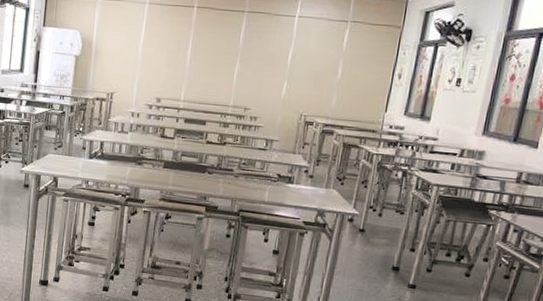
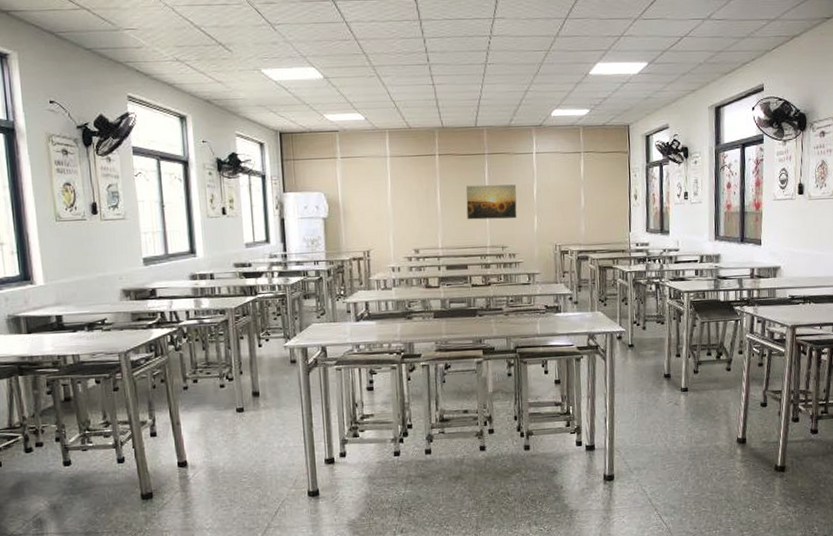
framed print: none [214,41,272,82] -> present [465,184,517,220]

